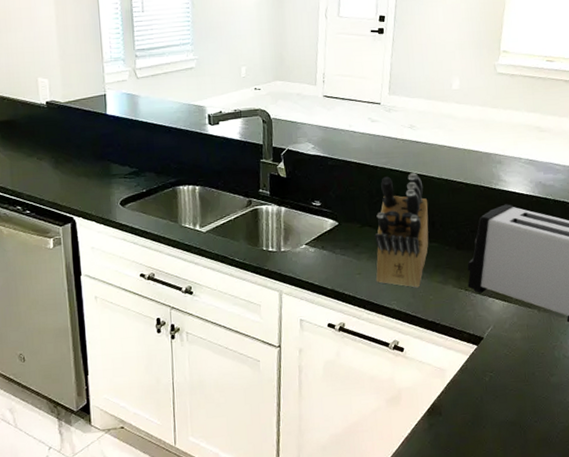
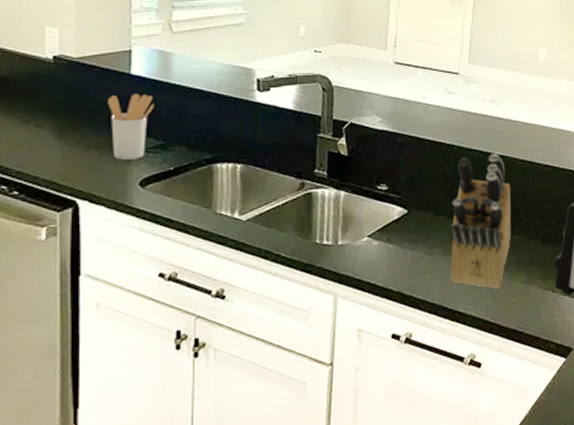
utensil holder: none [91,130,128,185] -> present [108,93,155,160]

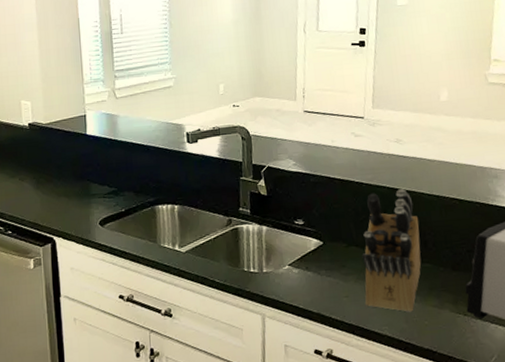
utensil holder: present [108,93,155,160] -> none [71,150,107,205]

